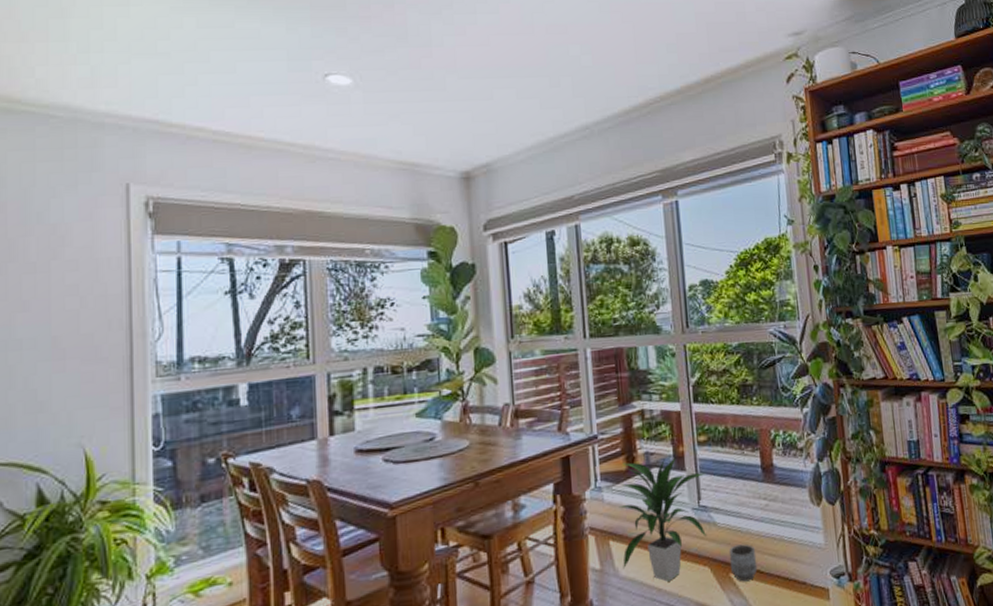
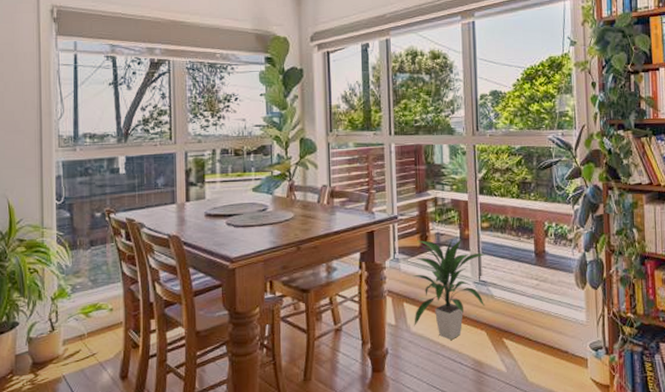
planter: present [728,544,758,582] -> none [503,315,527,346]

